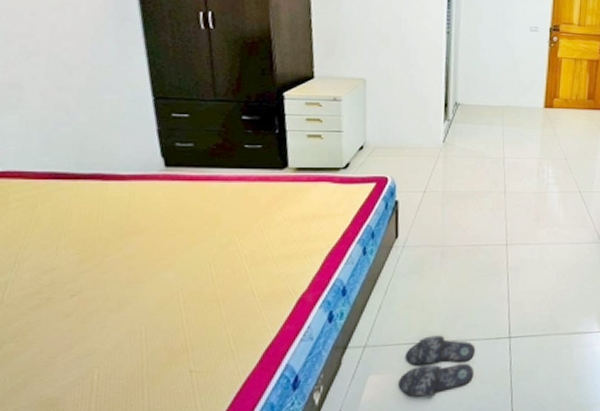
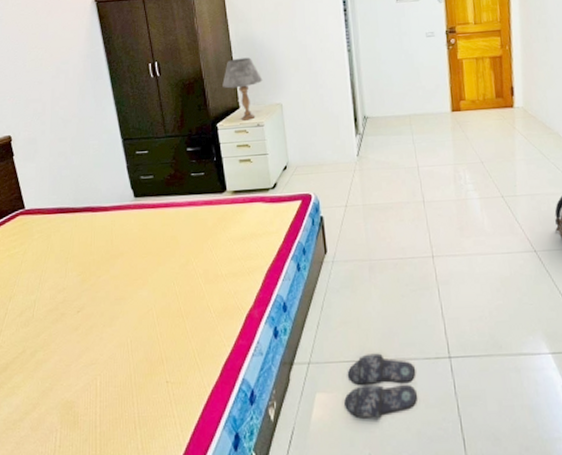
table lamp: none [295,22,346,93] -> present [222,57,263,121]

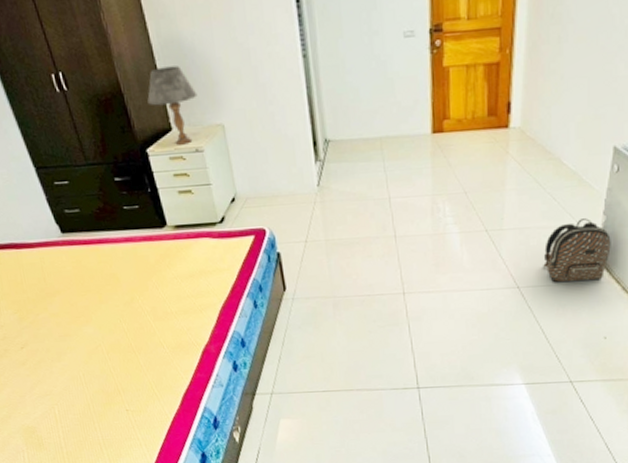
slippers: present [344,353,417,419] -> none [309,384,383,440]

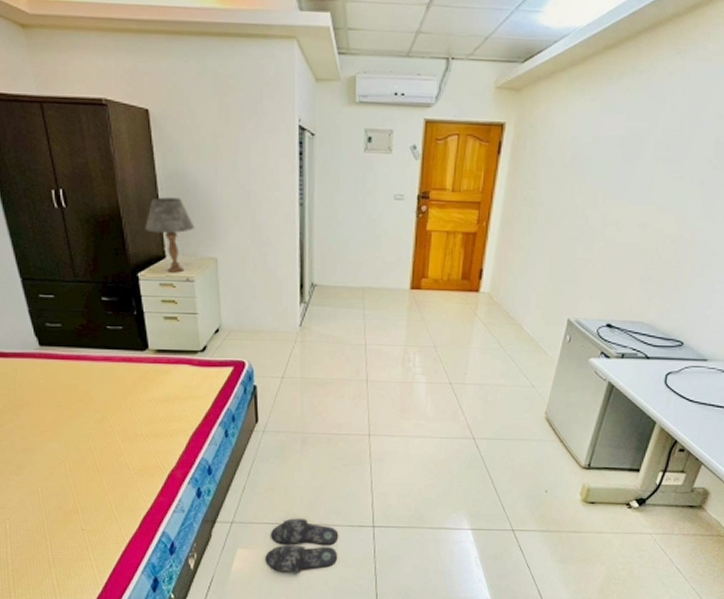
slippers: none [309,384,383,440] -> present [265,518,339,572]
backpack: present [543,218,611,283] -> none [498,381,559,438]

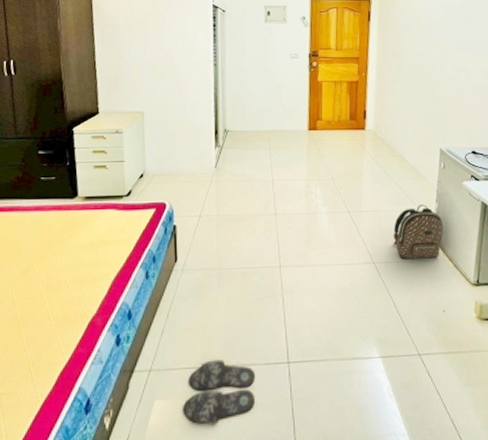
table lamp: present [145,197,195,273] -> none [82,63,126,126]
backpack: none [498,381,559,438] -> present [393,205,444,260]

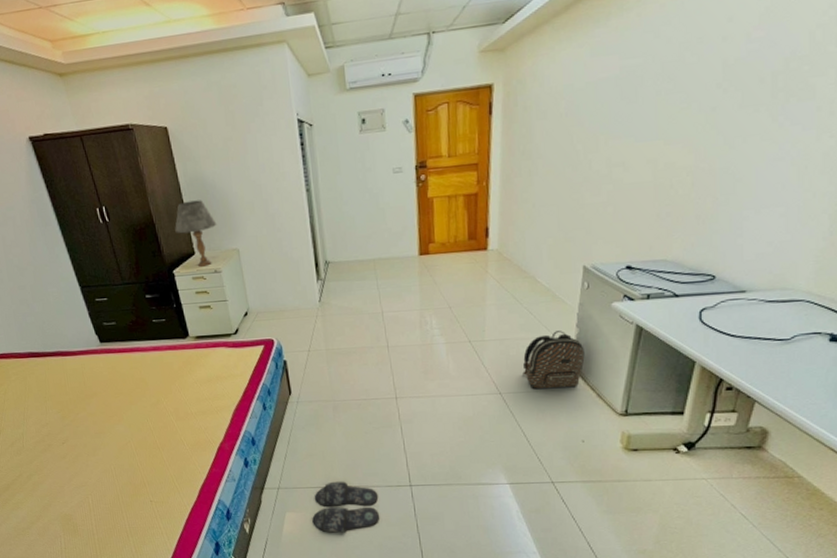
table lamp: none [82,63,126,126] -> present [175,200,217,267]

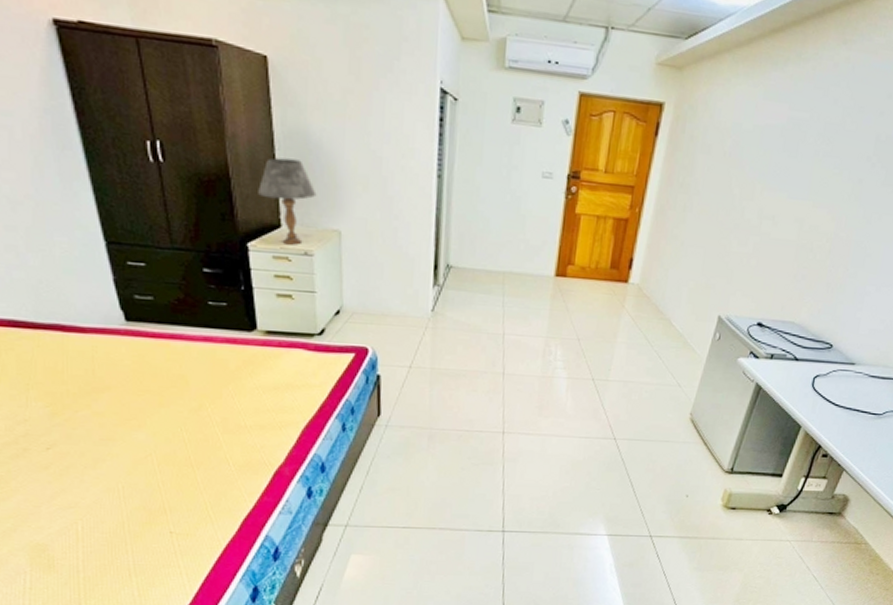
slippers: present [312,481,379,533] -> none [382,521,465,581]
backpack: present [523,331,585,390] -> none [641,379,705,440]

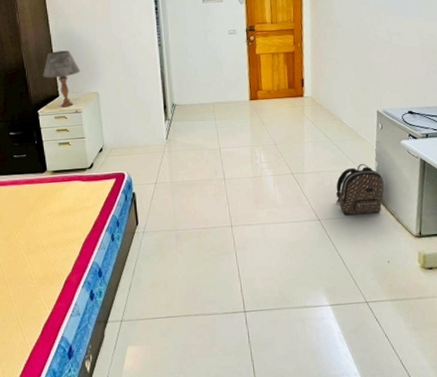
backpack: none [641,379,705,440] -> present [336,164,384,216]

